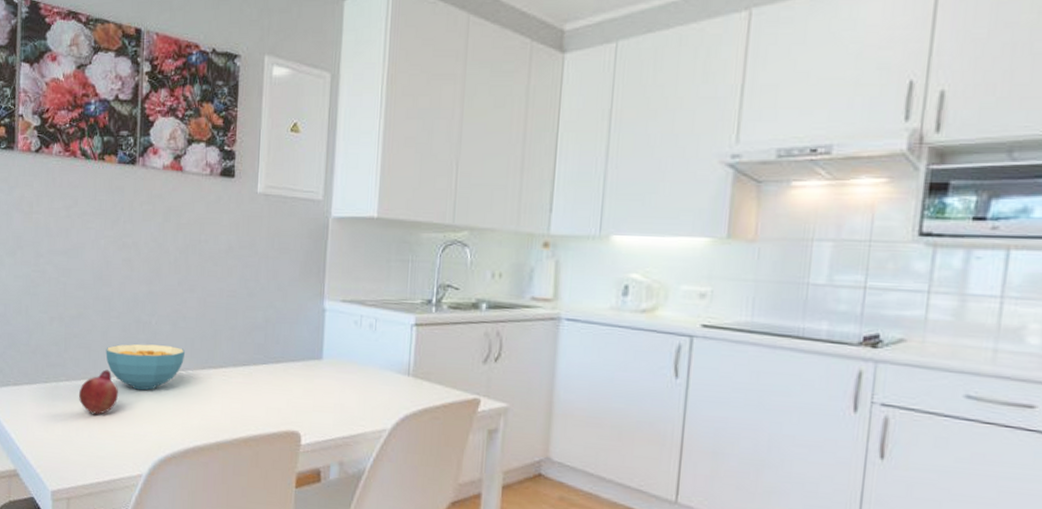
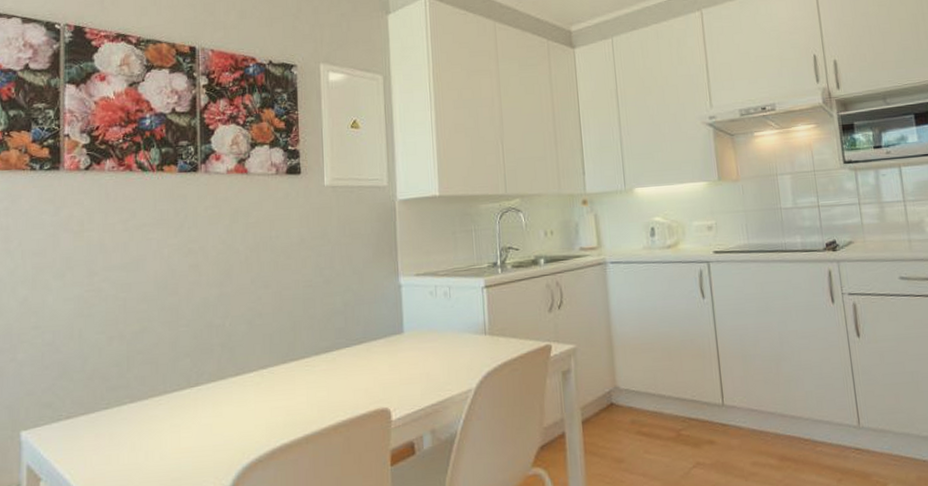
fruit: present [78,369,119,415] -> none [146,382,193,434]
cereal bowl: present [106,343,186,391] -> none [175,345,264,398]

